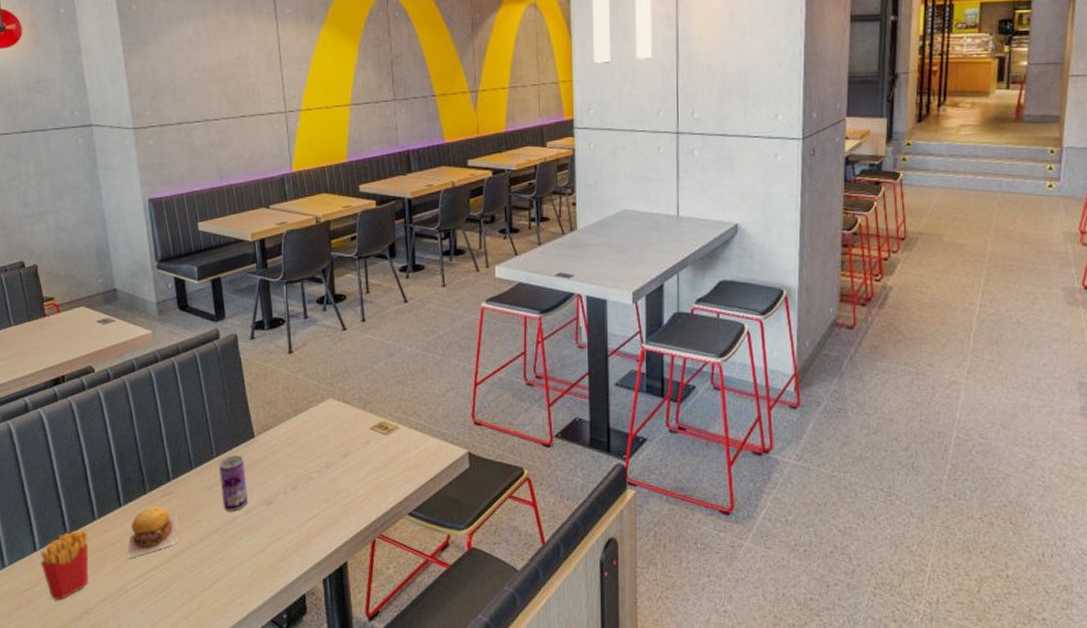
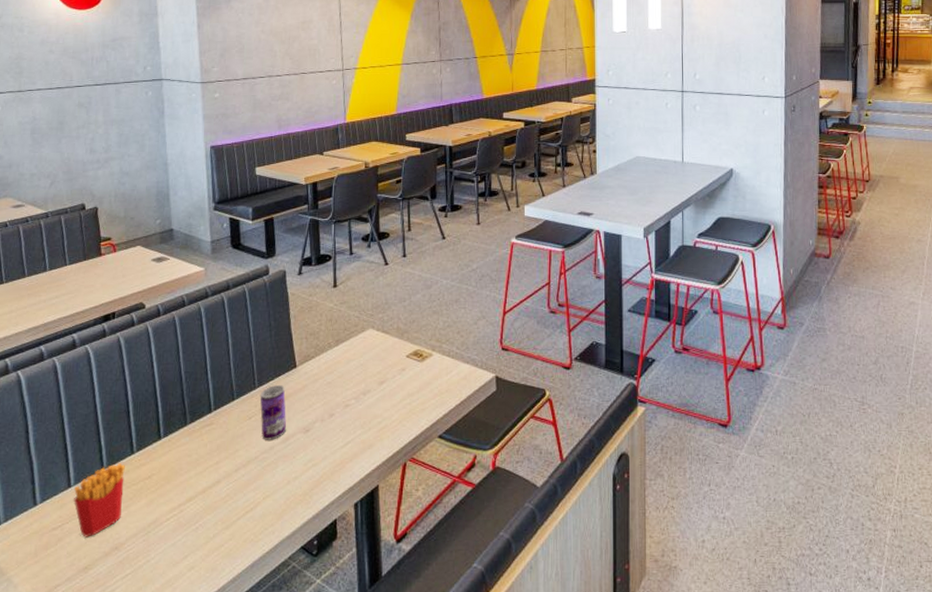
hamburger: present [128,506,179,559] -> none [163,437,217,492]

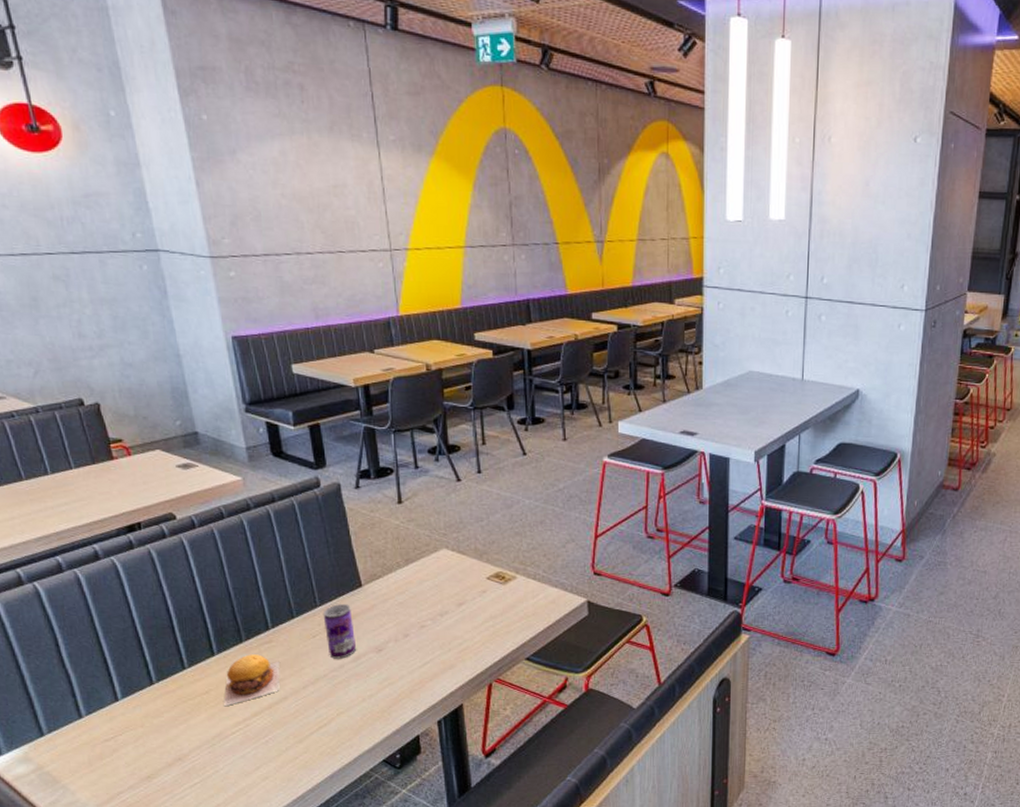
french fries: present [74,463,125,537] -> none [123,678,180,749]
hamburger: none [163,437,217,492] -> present [224,654,280,707]

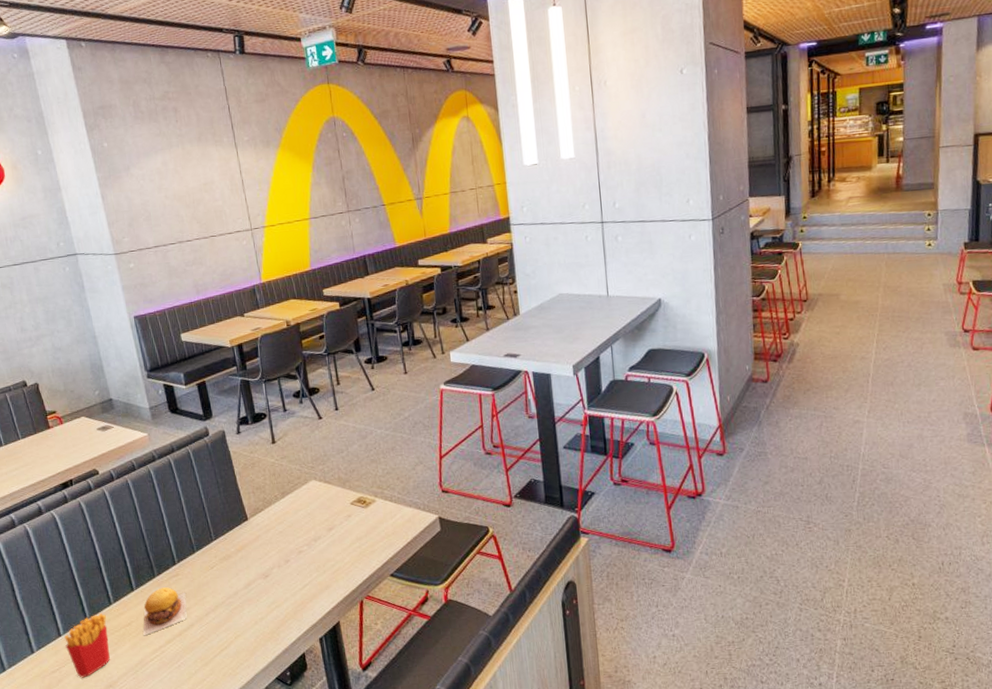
french fries: none [123,678,180,749] -> present [64,613,110,678]
beverage can: present [323,604,357,659] -> none [217,537,248,587]

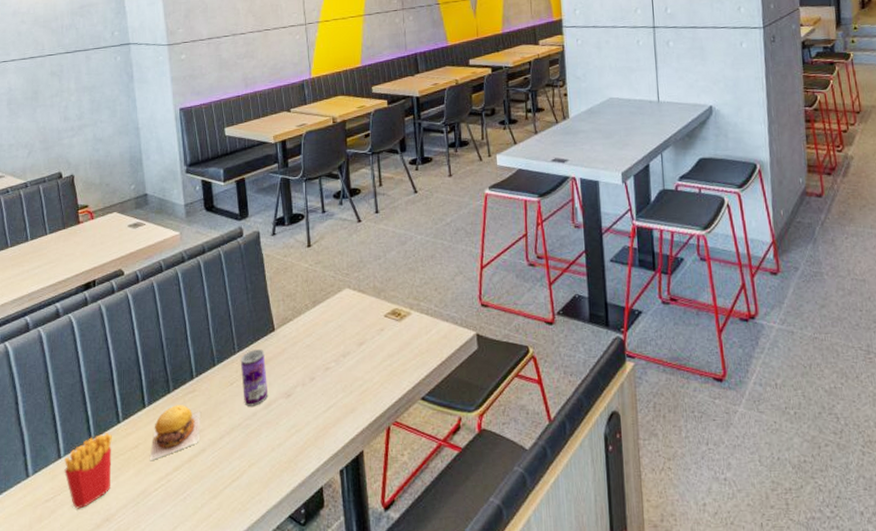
beverage can: none [217,537,248,587] -> present [240,349,269,406]

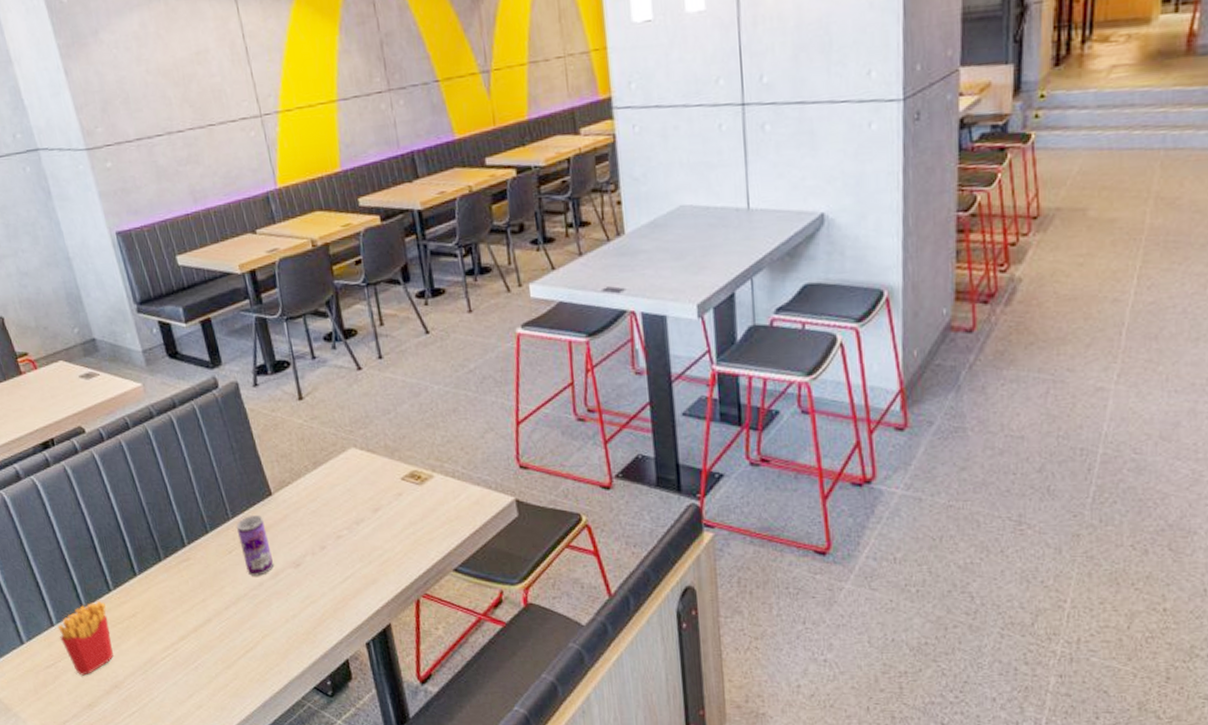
hamburger: present [150,405,201,461] -> none [149,573,203,631]

